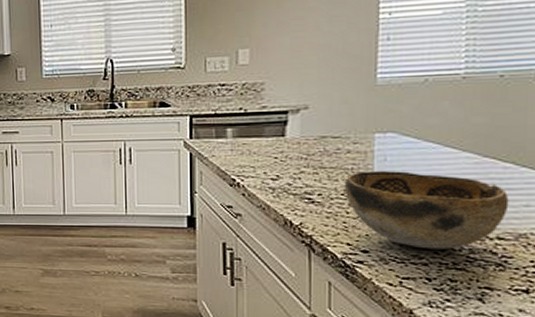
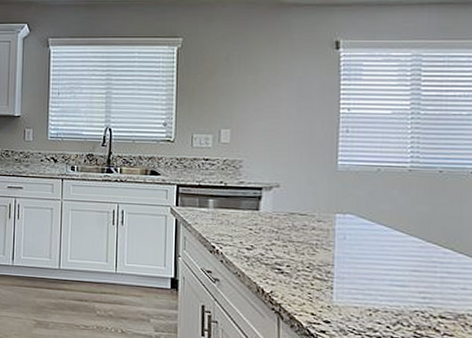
decorative bowl: present [344,171,509,250] -> none [309,247,449,325]

